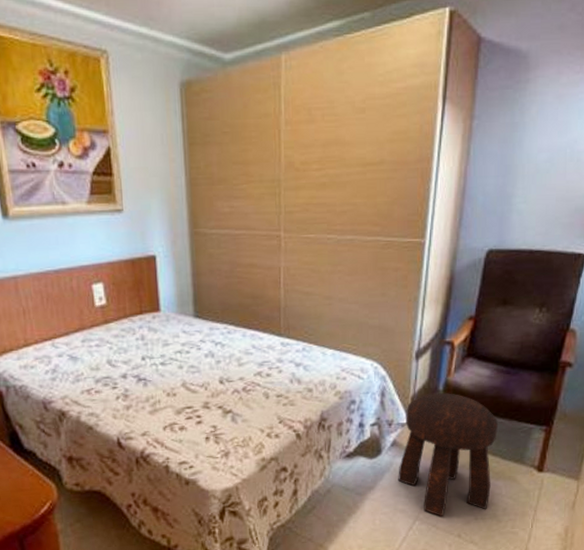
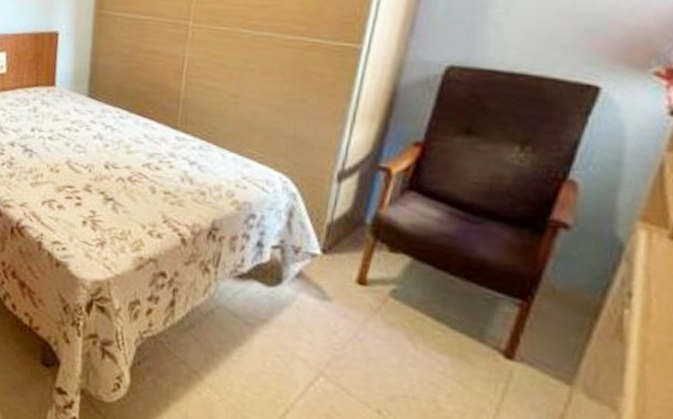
stool: present [398,392,498,516] -> none [300,224,447,389]

